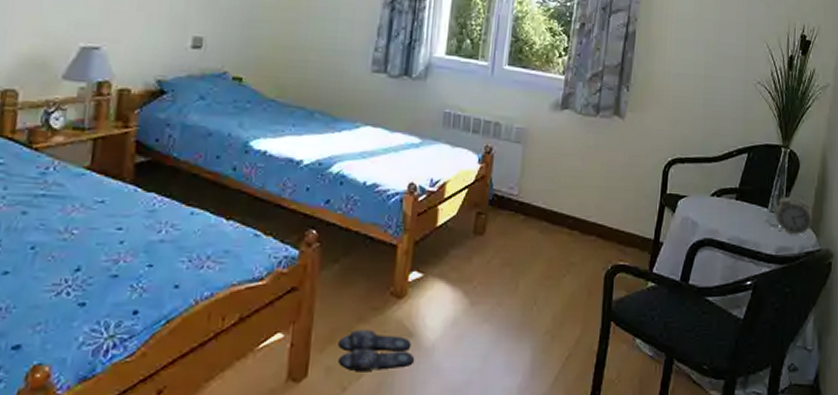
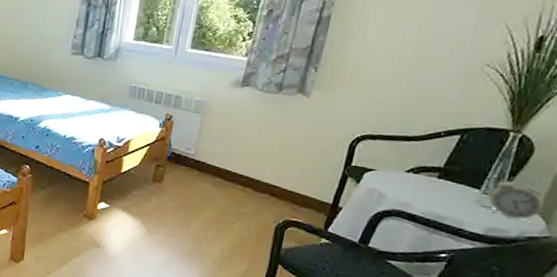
slippers: present [338,330,415,371] -> none [45,236,101,267]

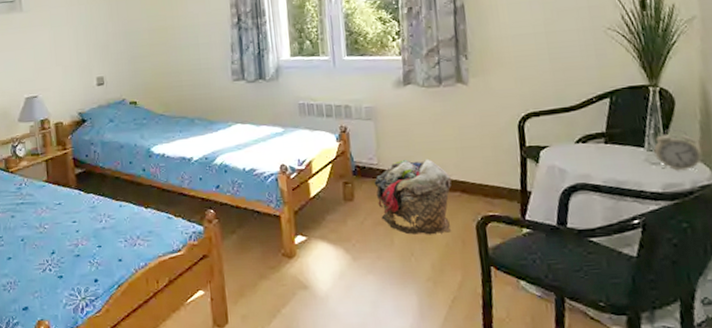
laundry basket: none [184,155,265,227] -> present [374,158,452,235]

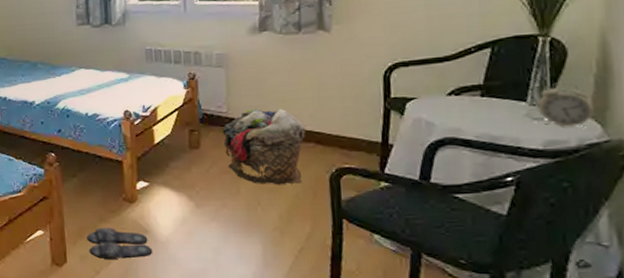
slippers: none [247,284,313,318] -> present [87,227,153,259]

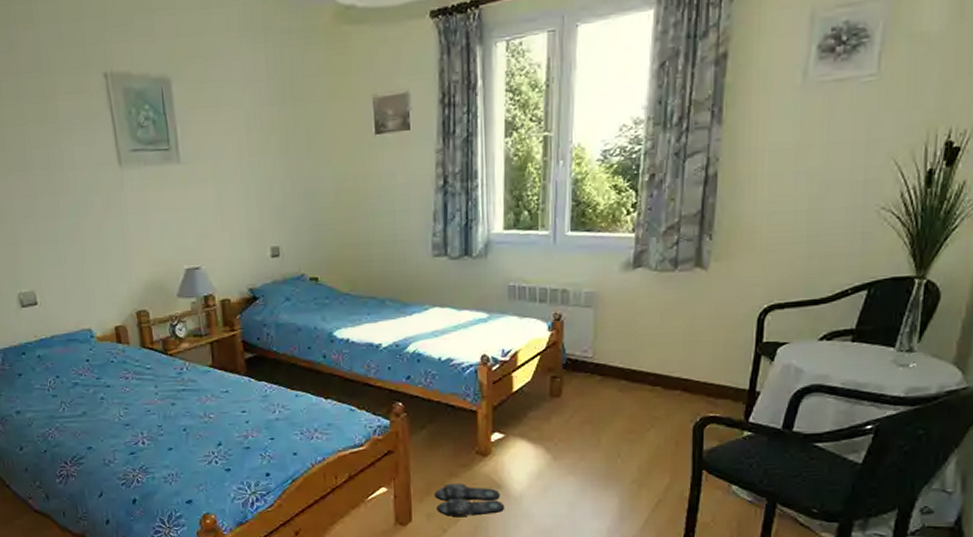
laundry basket: present [222,108,307,185] -> none [586,353,674,436]
alarm clock: present [537,82,593,128] -> none [905,327,956,375]

